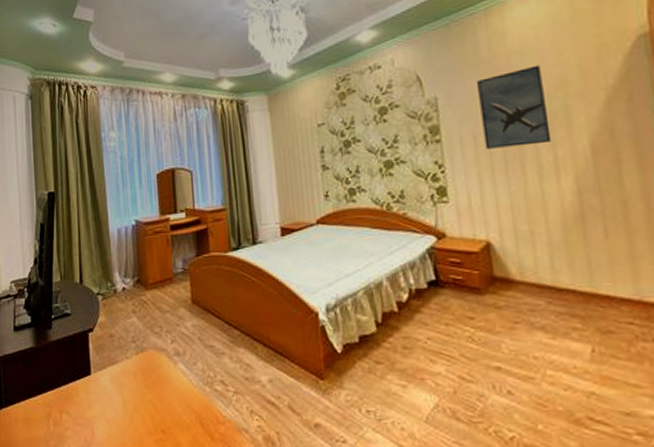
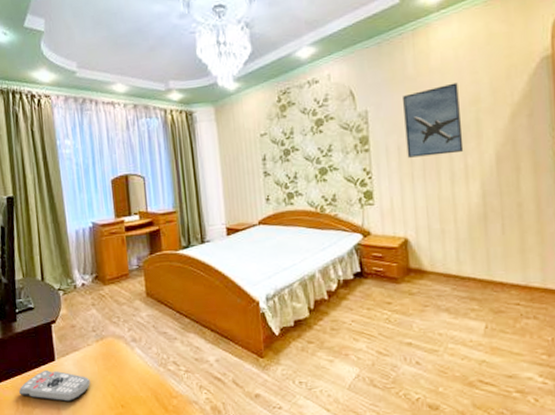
remote control: none [50,384,128,423] -> present [18,369,90,402]

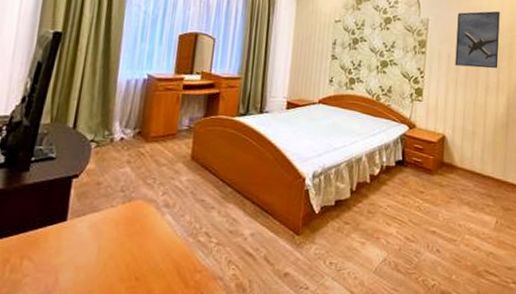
remote control: present [18,369,90,402] -> none [8,230,105,270]

